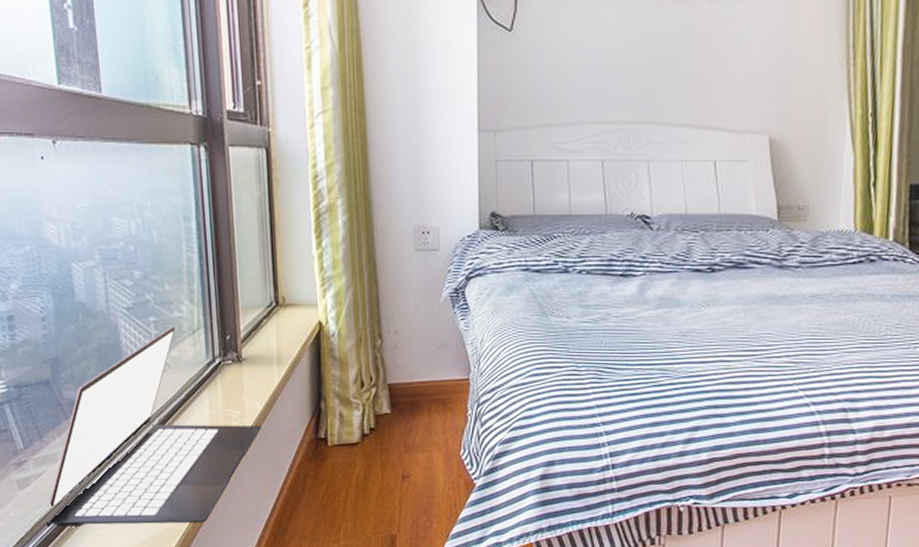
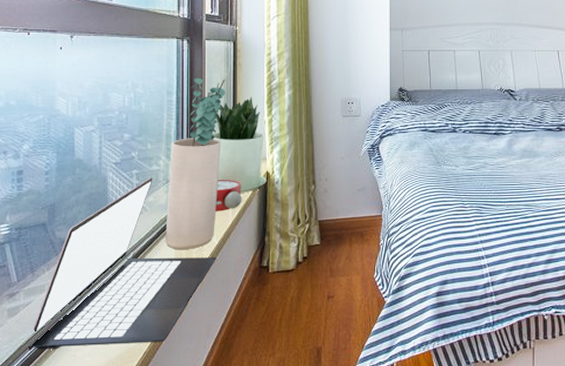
vase: none [195,186,261,415] -> present [165,69,226,249]
planter: none [246,224,319,348] -> present [212,97,267,193]
alarm clock: none [256,329,290,370] -> present [215,179,242,211]

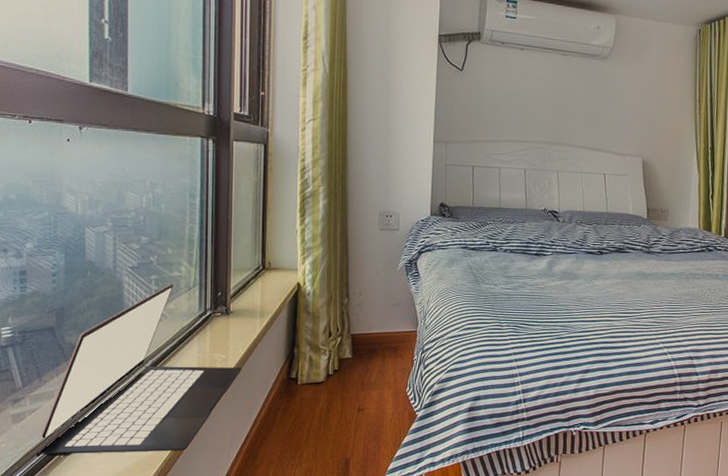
vase: present [165,69,226,249] -> none [187,172,255,359]
planter: present [212,97,267,193] -> none [239,204,297,303]
alarm clock: present [215,179,242,211] -> none [242,288,271,322]

